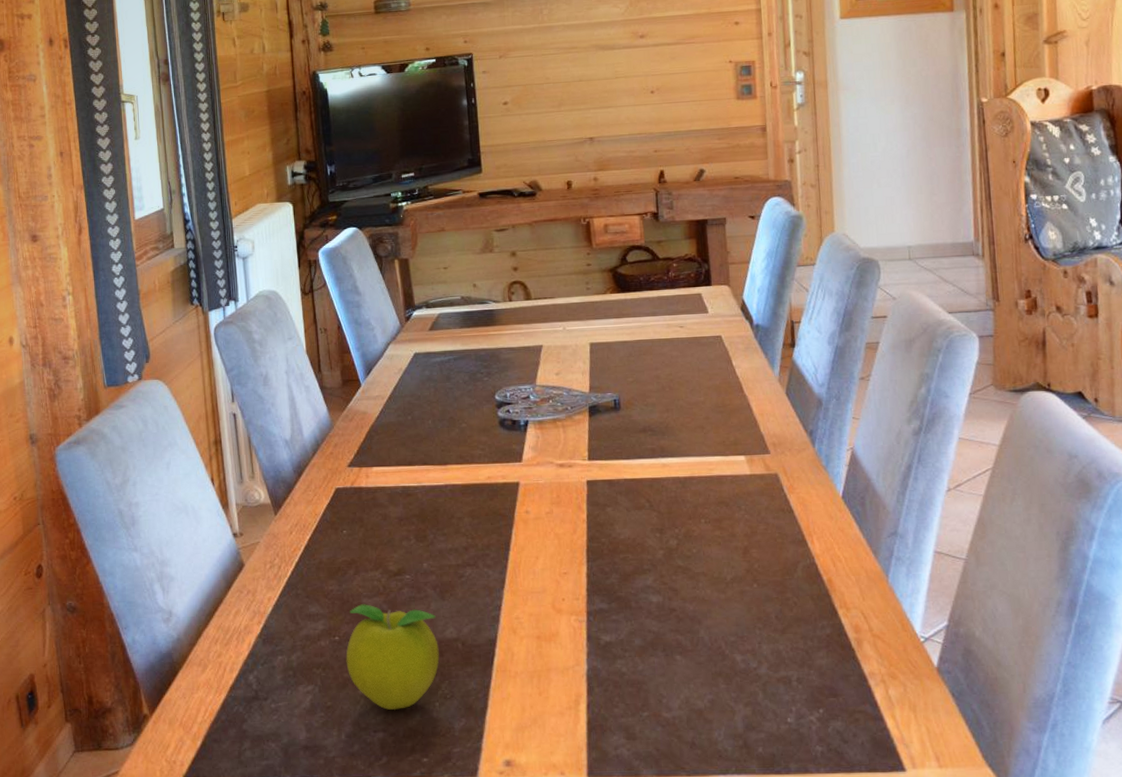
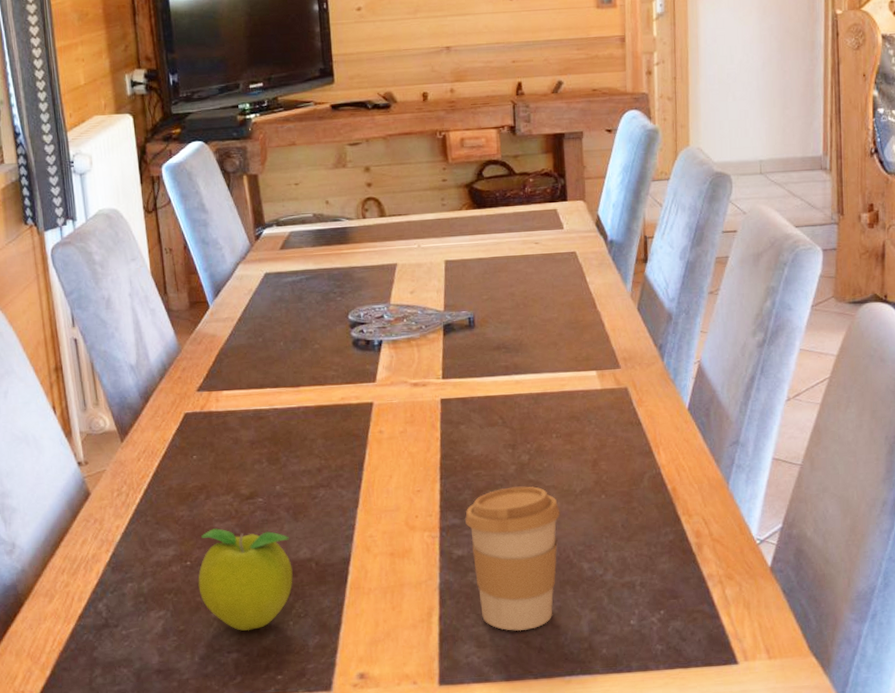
coffee cup: none [612,572,711,724] -> present [464,486,561,632]

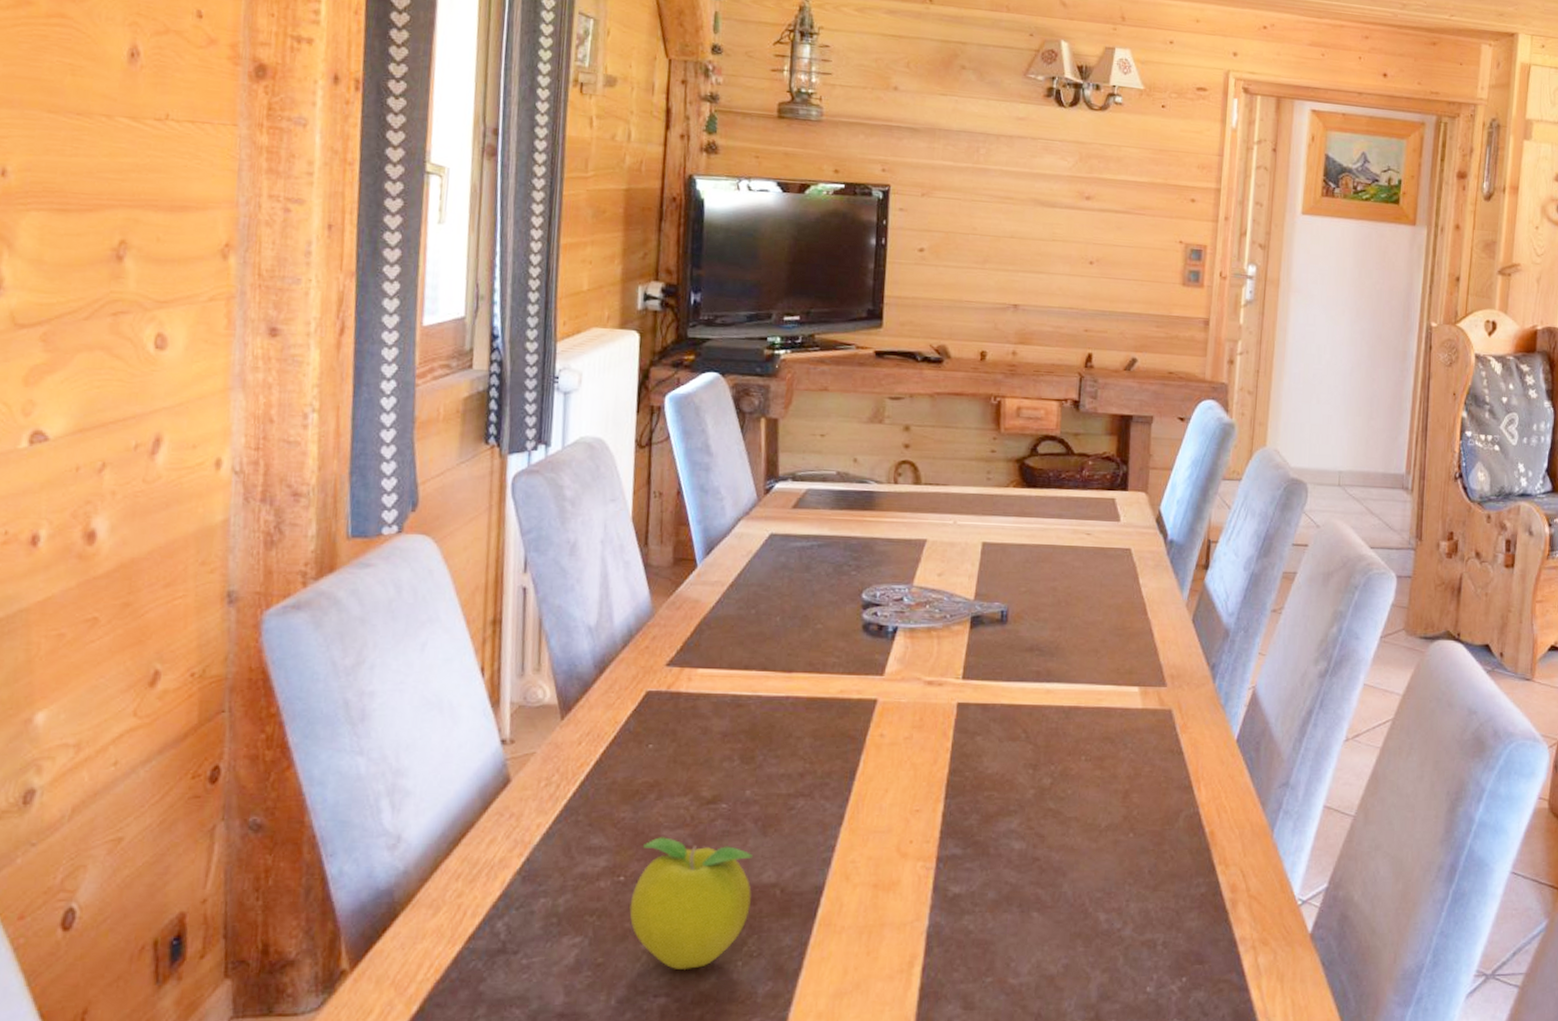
coffee cup: present [464,486,561,632] -> none [967,815,1080,992]

